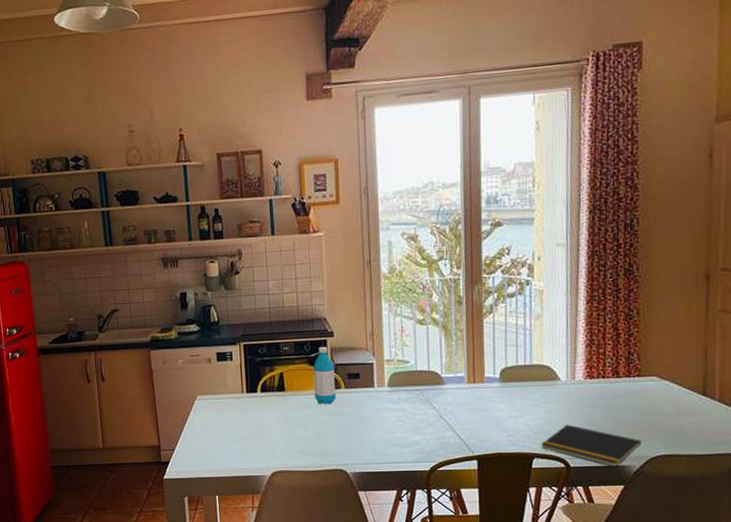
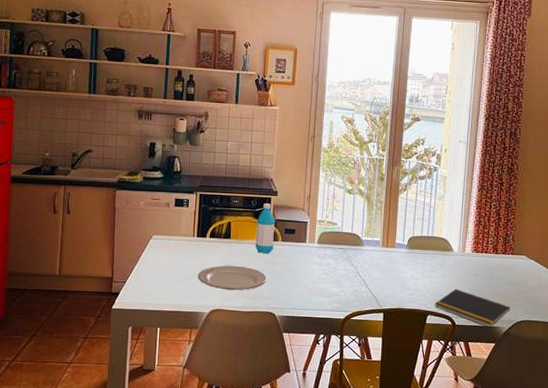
plate: none [252,421,333,449] -> present [197,265,267,291]

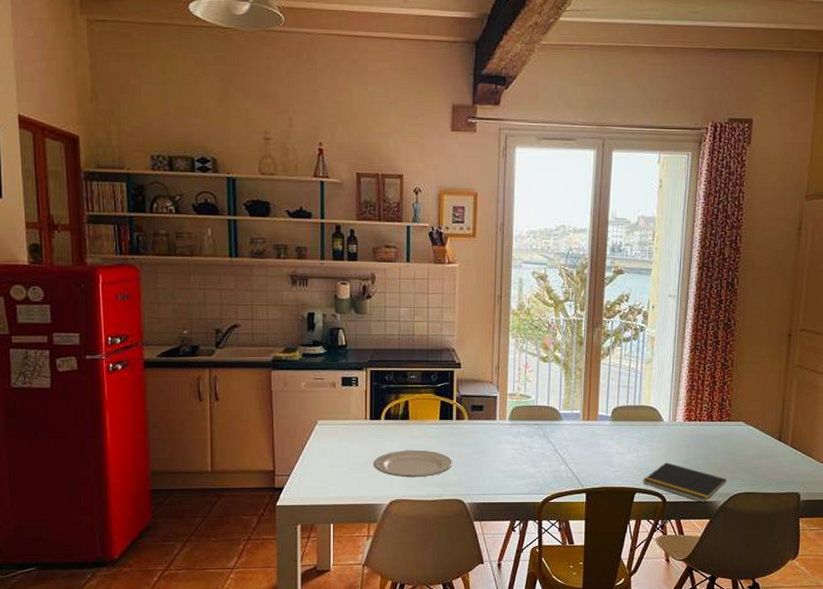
water bottle: present [255,203,276,254] -> none [438,377,460,435]

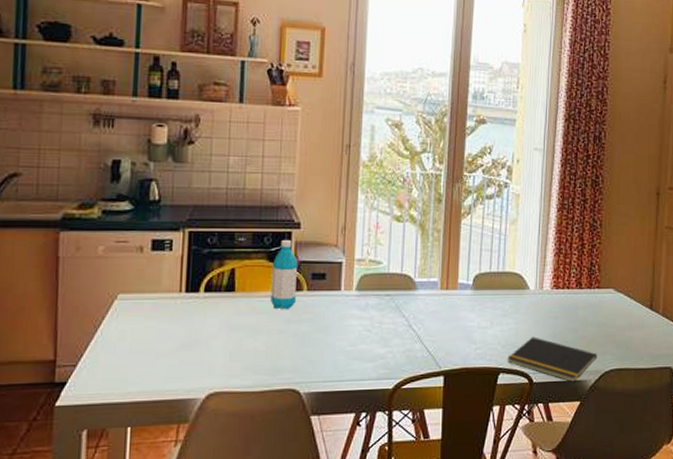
plate: present [373,451,453,478] -> none [186,329,288,364]
water bottle: none [438,377,460,435] -> present [271,239,299,310]

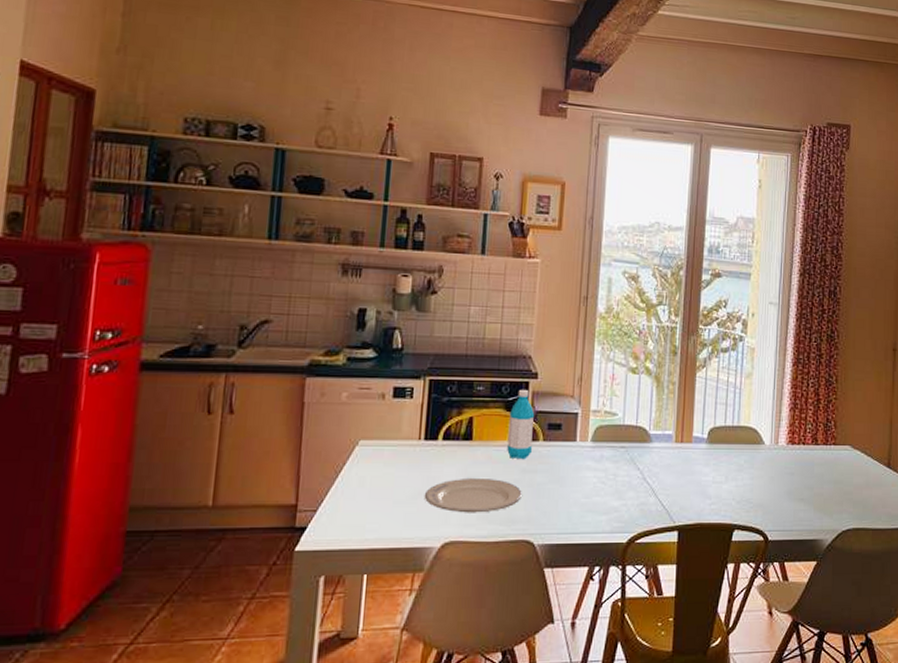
plate: none [186,329,288,364] -> present [424,479,523,513]
notepad: present [507,337,598,382] -> none [742,493,834,541]

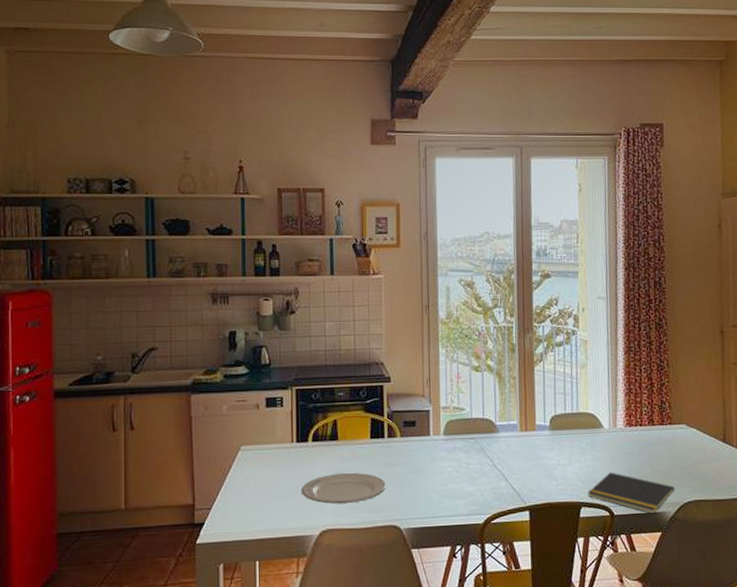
water bottle: present [507,389,535,460] -> none [368,392,391,455]
notepad: none [742,493,834,541] -> present [588,472,675,514]

